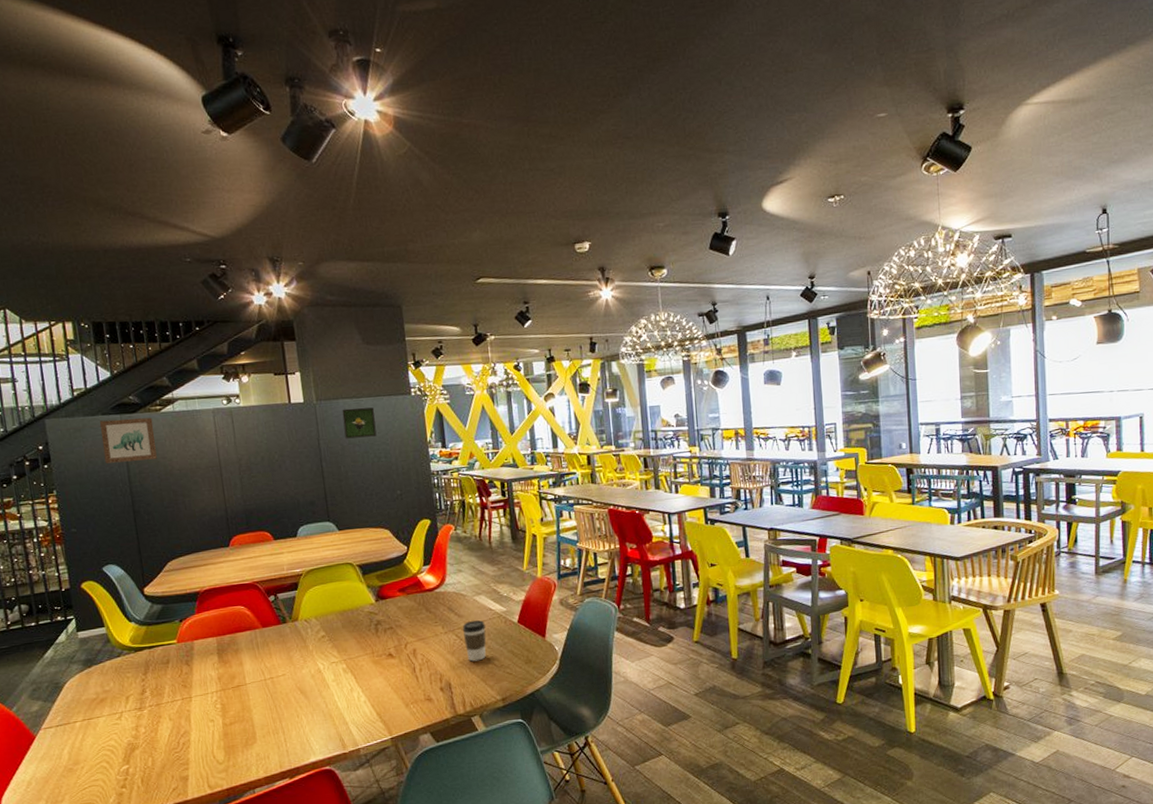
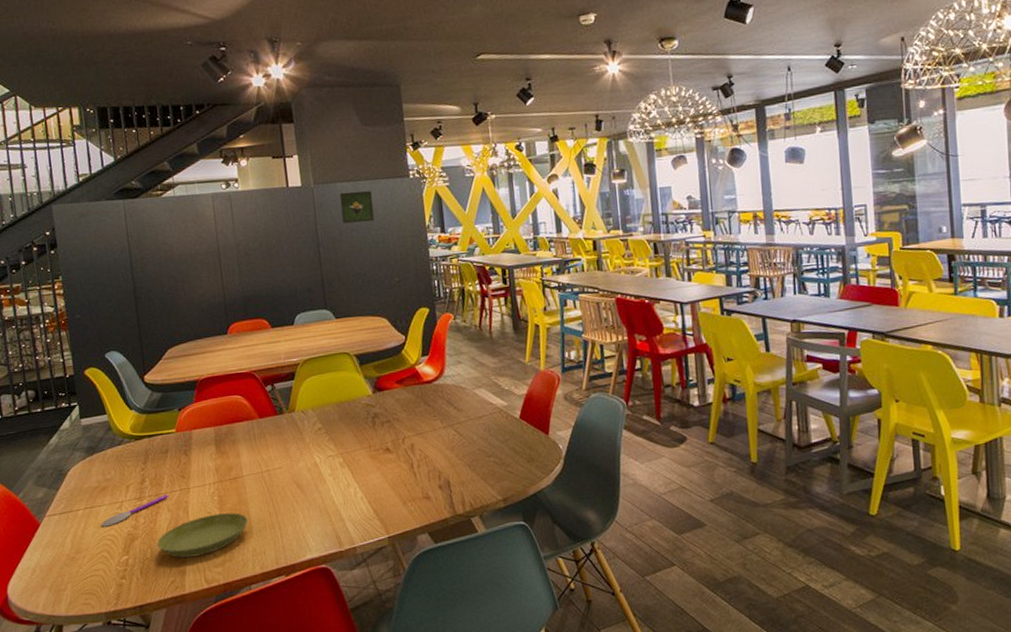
wall art: present [100,417,157,464] -> none [104,202,158,249]
spoon: none [100,704,170,738] -> present [101,494,168,527]
saucer: none [158,719,252,765] -> present [157,513,249,558]
coffee cup: present [462,620,486,662] -> none [461,414,487,459]

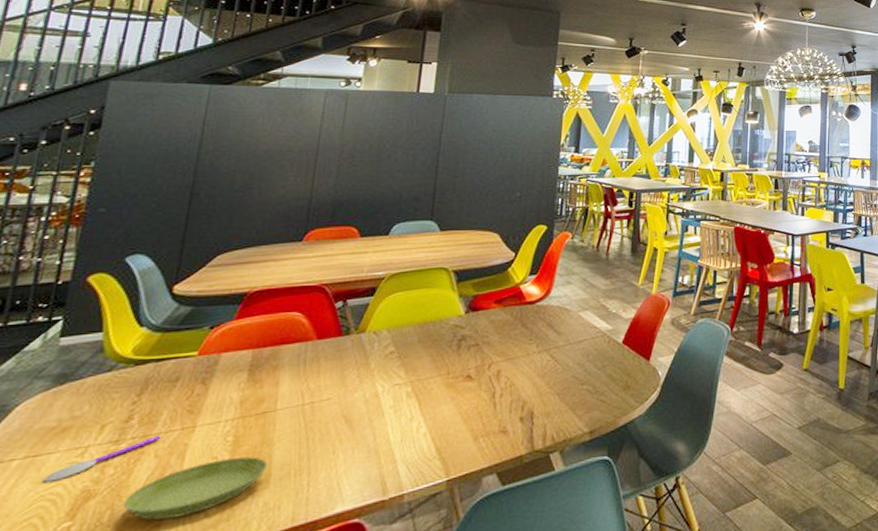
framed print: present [339,191,374,224] -> none [471,104,509,135]

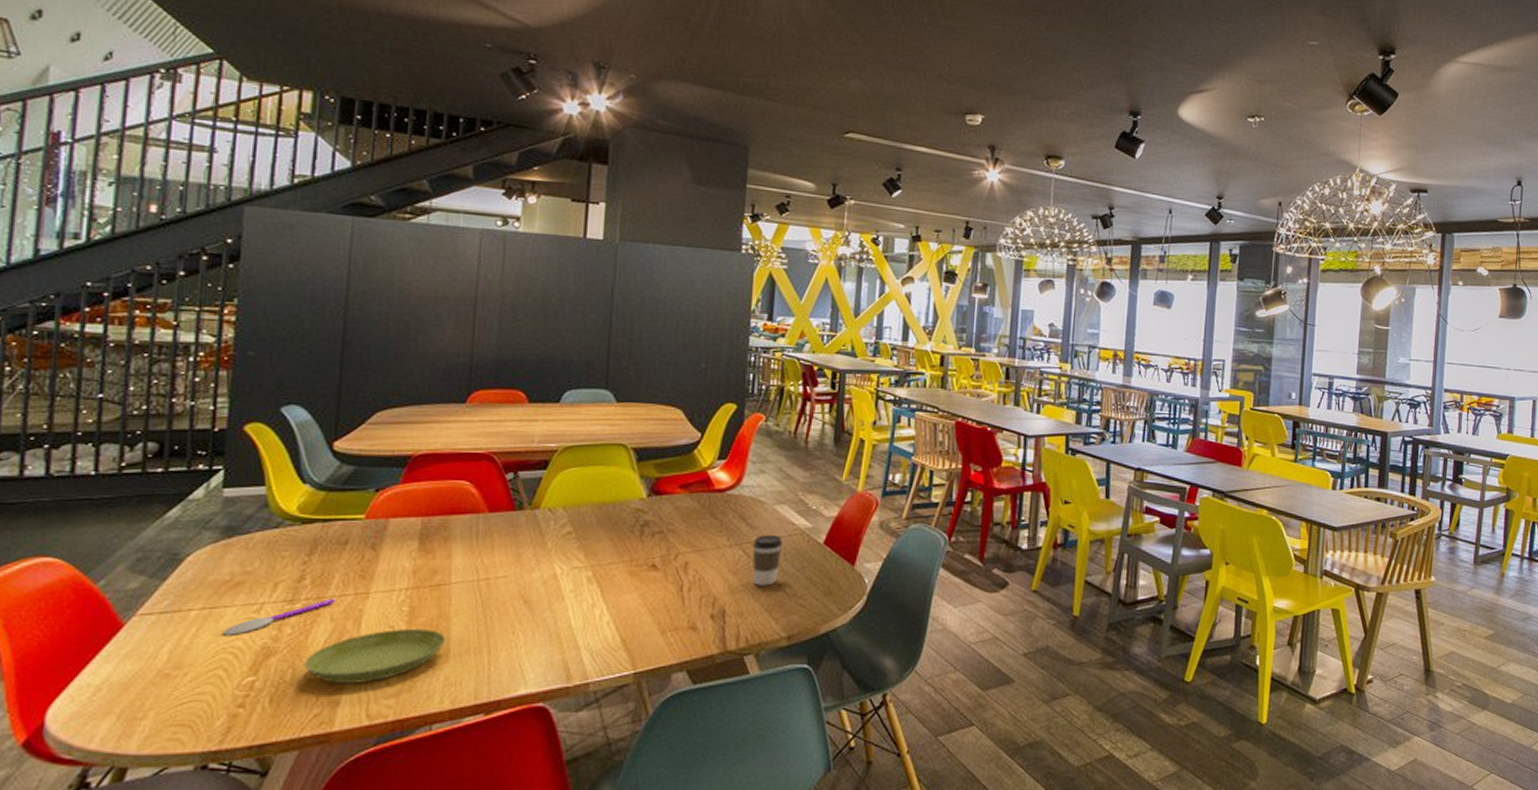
coffee cup: none [559,338,587,387] -> present [752,534,784,586]

